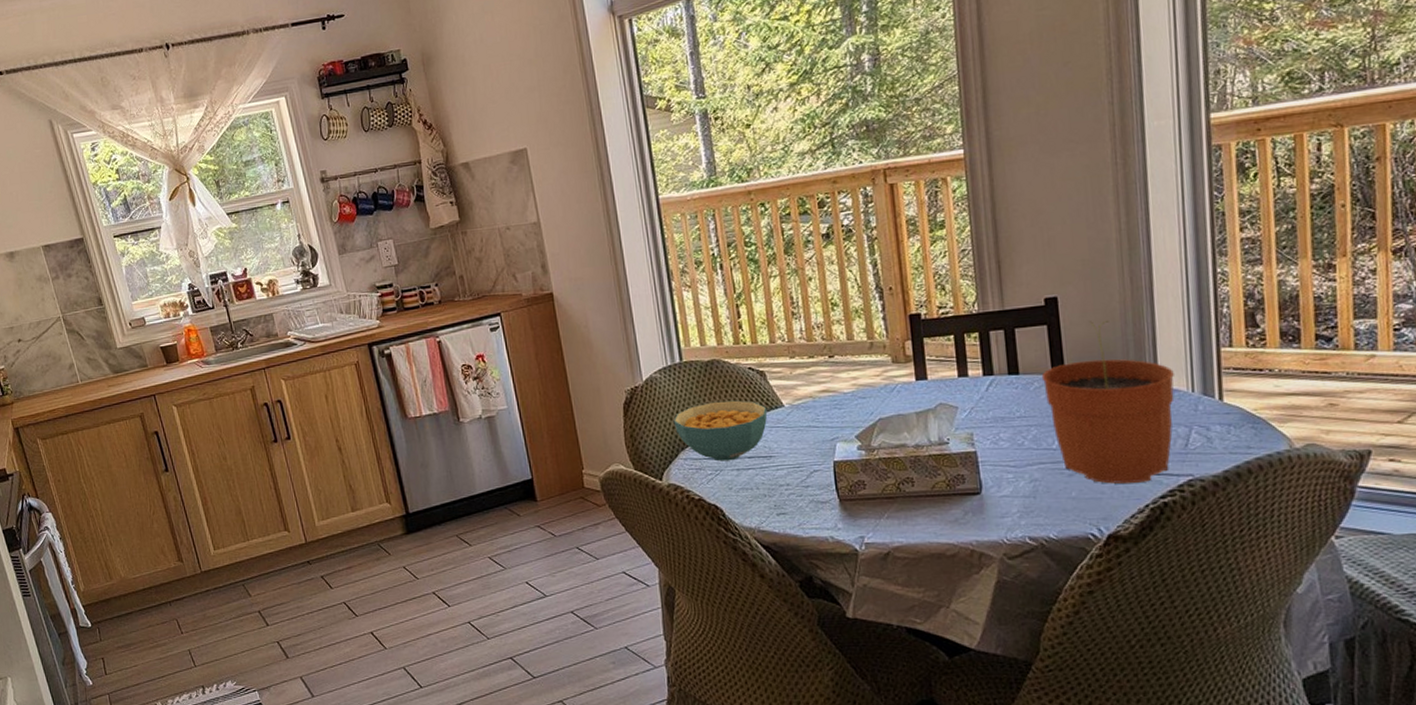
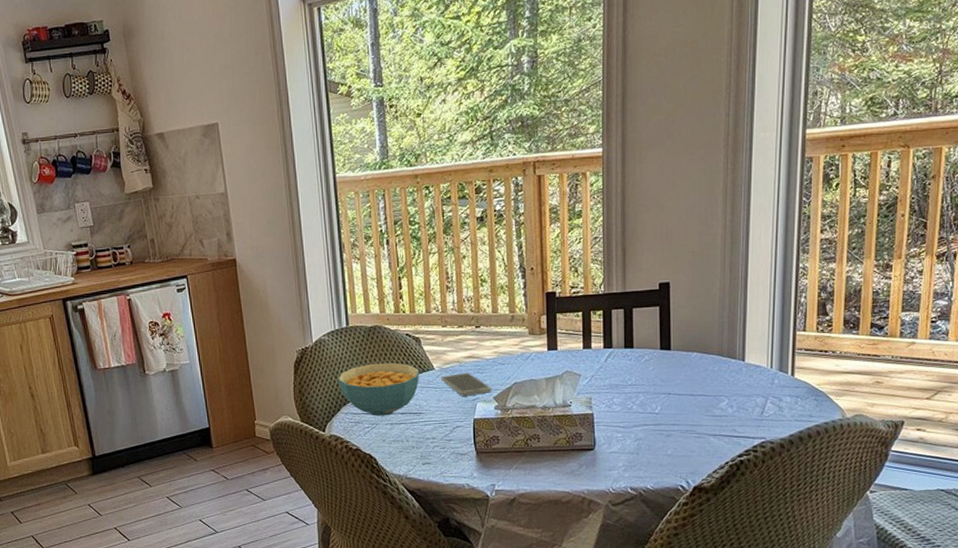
smartphone: none [792,408,852,436] -> present [441,372,491,397]
plant pot: present [1041,321,1175,484] -> none [651,304,758,444]

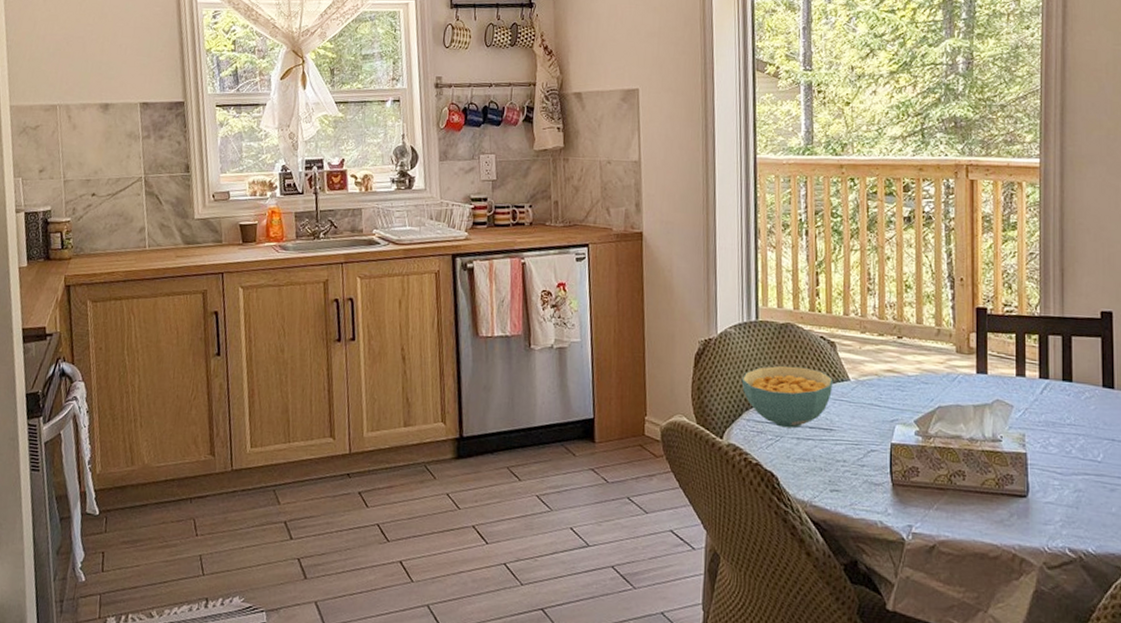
smartphone: present [441,372,491,397] -> none [857,387,912,416]

